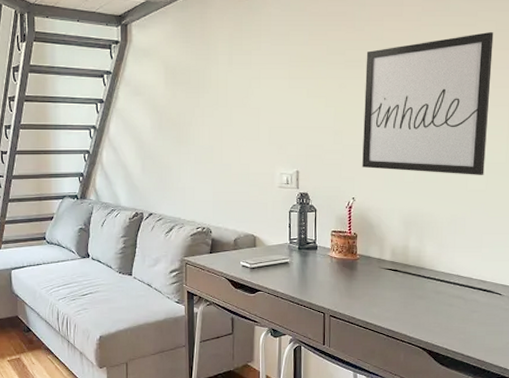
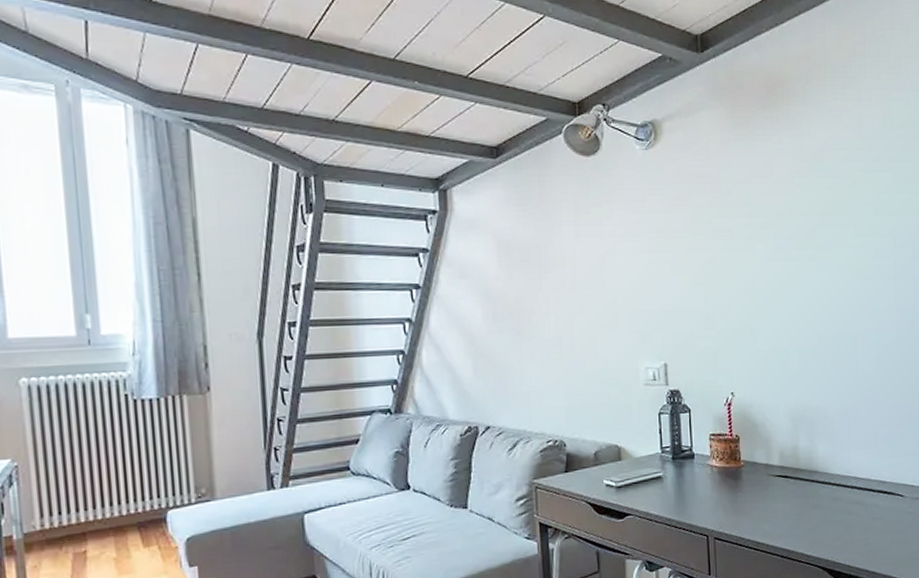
wall art: present [362,32,494,175] -> none [735,195,874,359]

